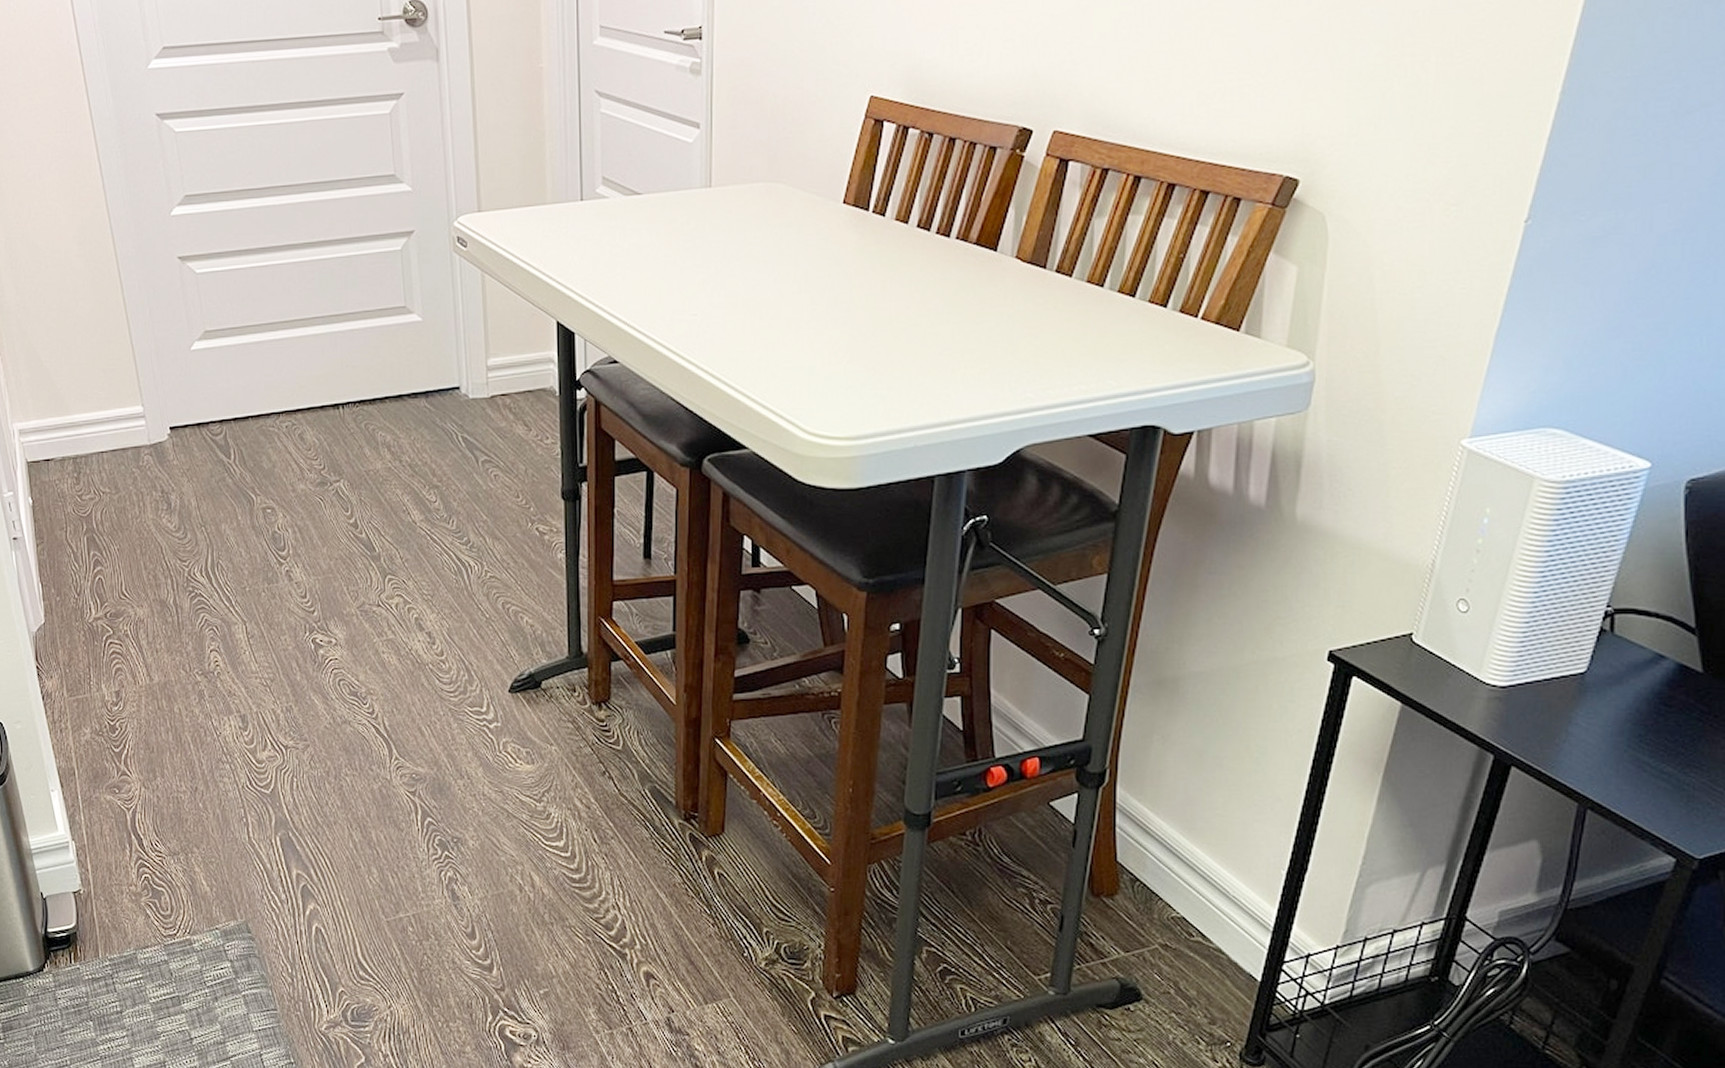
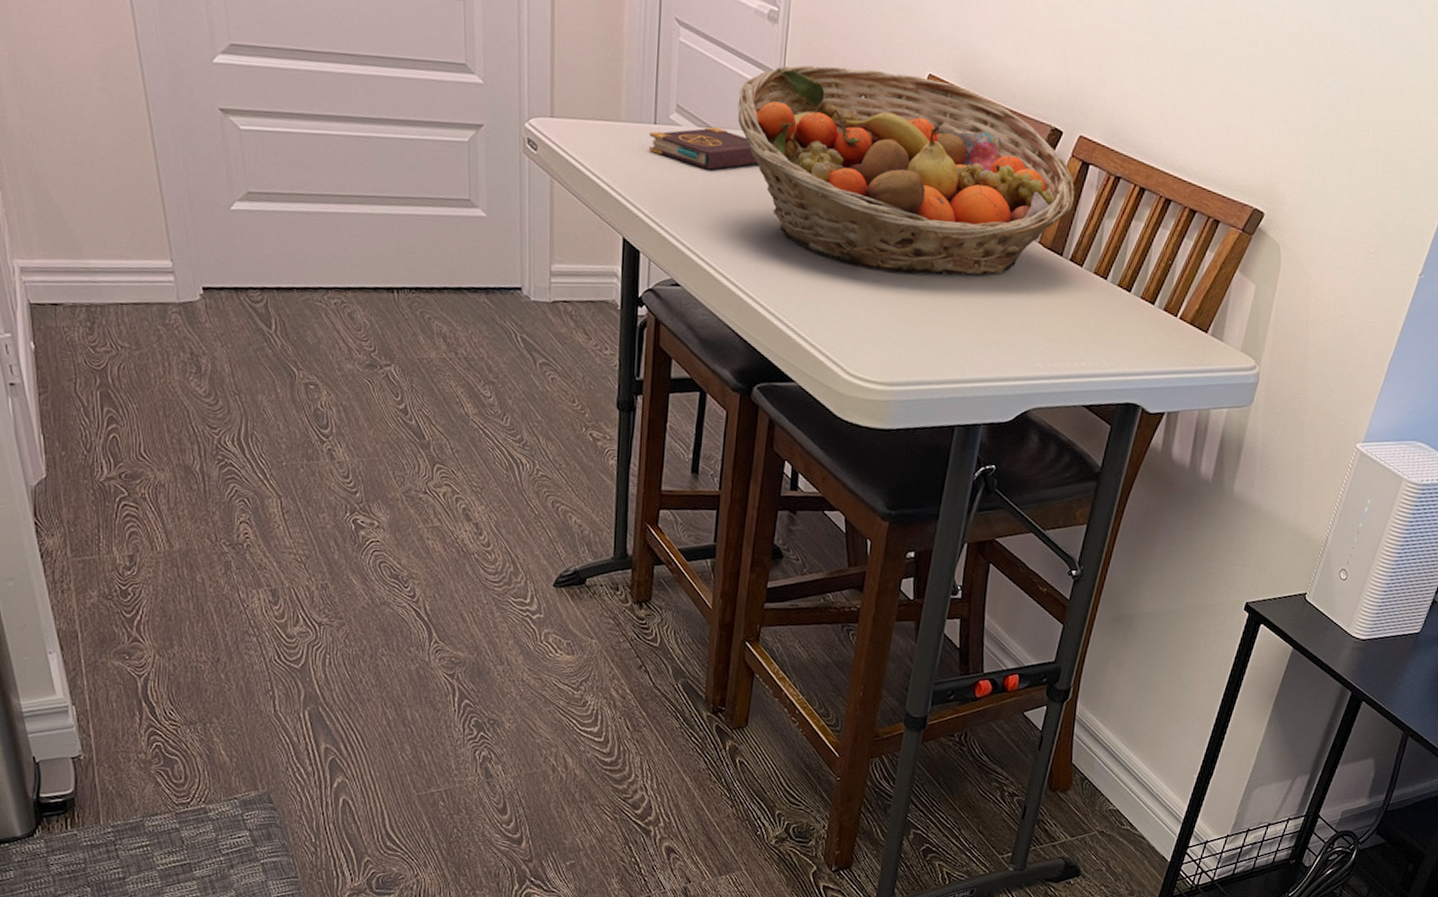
book: none [576,193,691,238] -> present [649,127,758,170]
fruit basket: none [665,100,1054,317] -> present [738,65,1075,276]

